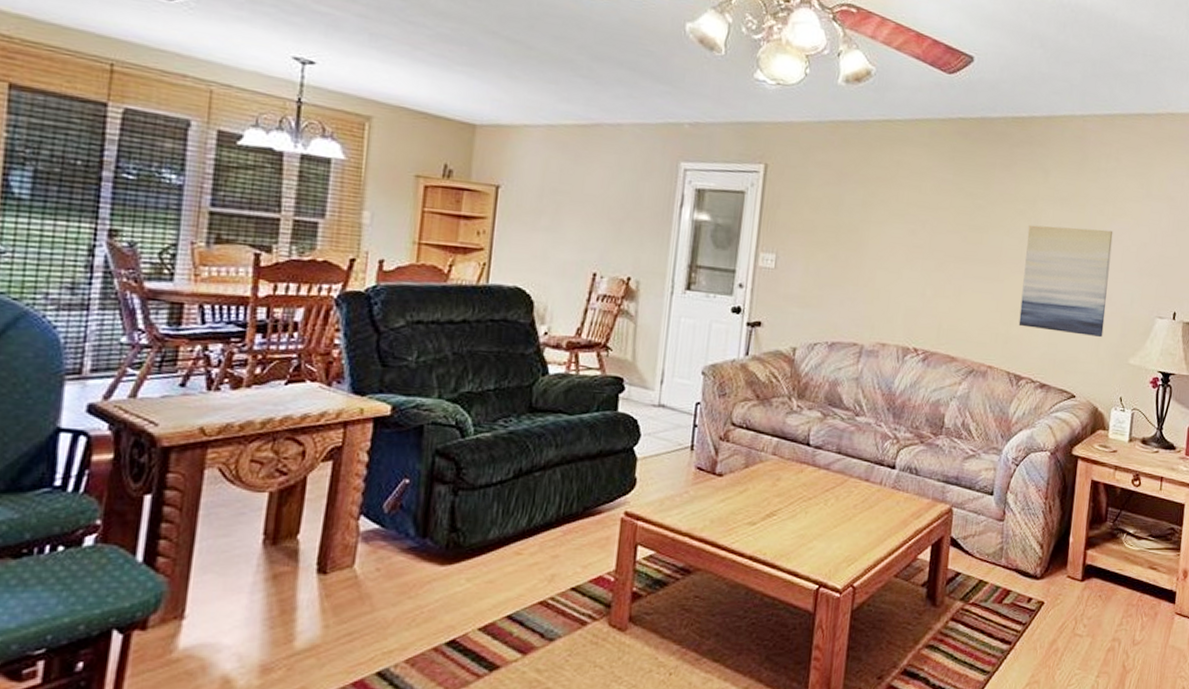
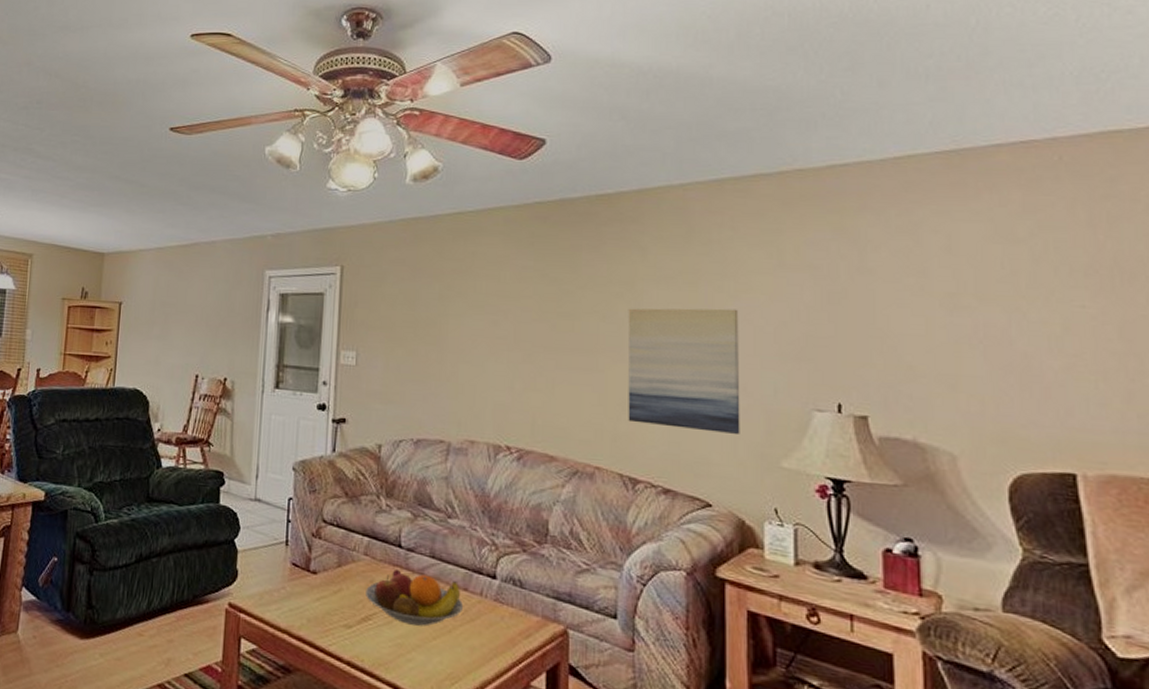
fruit bowl: none [771,465,865,517] -> present [366,568,464,626]

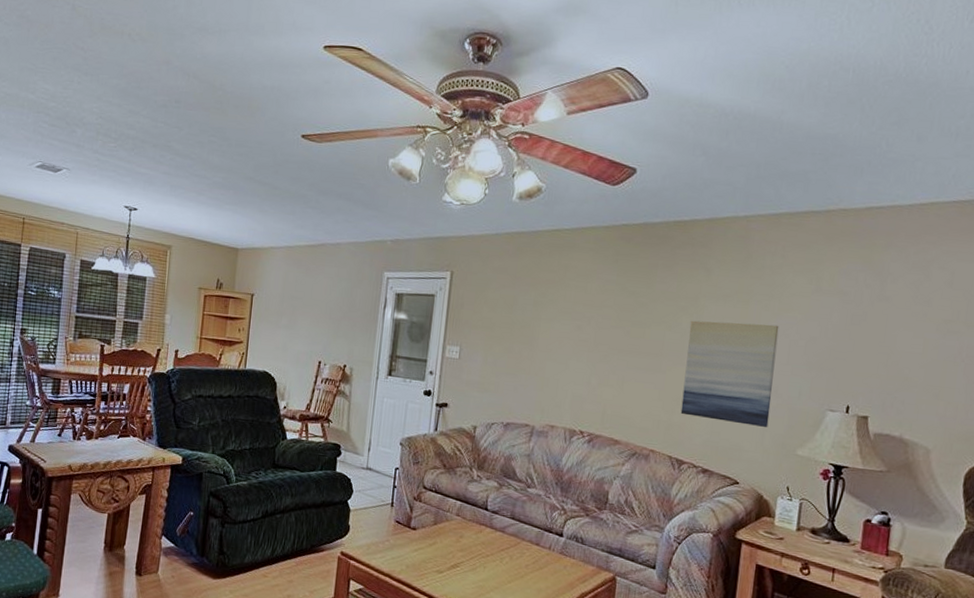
fruit bowl: present [366,568,464,626] -> none [456,527,535,573]

